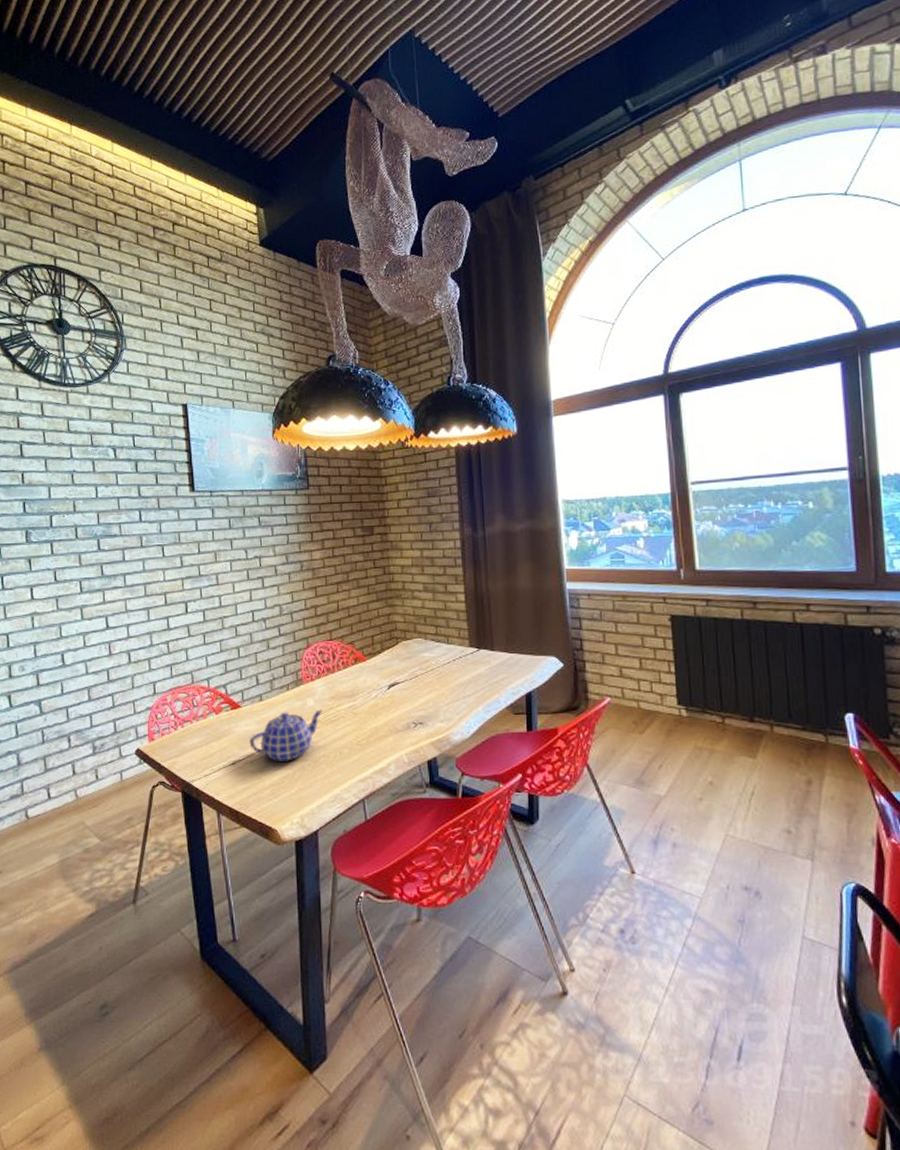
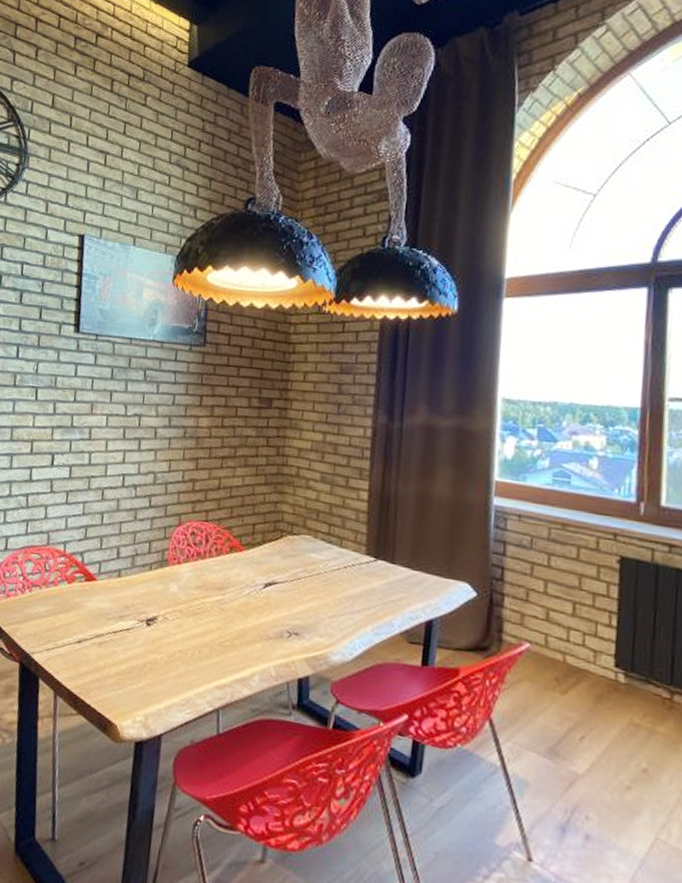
teapot: present [249,709,323,761] -> none [99,593,186,650]

